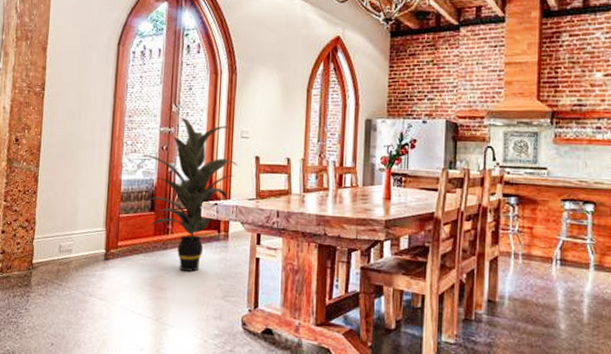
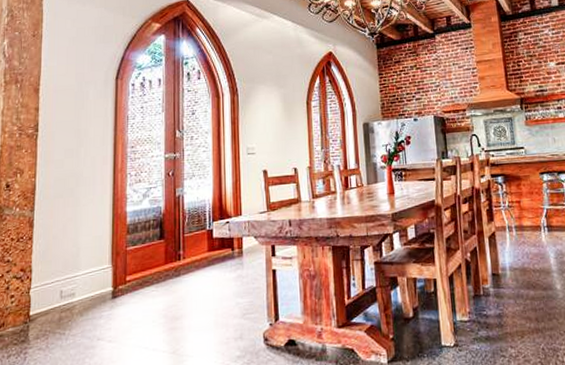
indoor plant: present [139,117,238,272] -> none [144,141,246,297]

